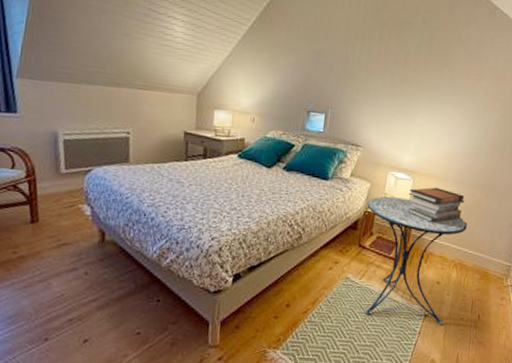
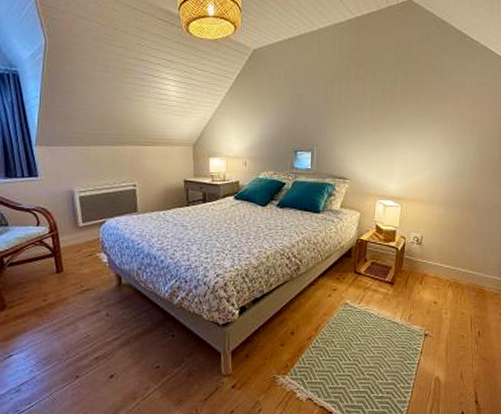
side table: present [364,196,467,325] -> none [359,223,458,343]
book stack: present [408,187,465,223] -> none [398,211,454,246]

